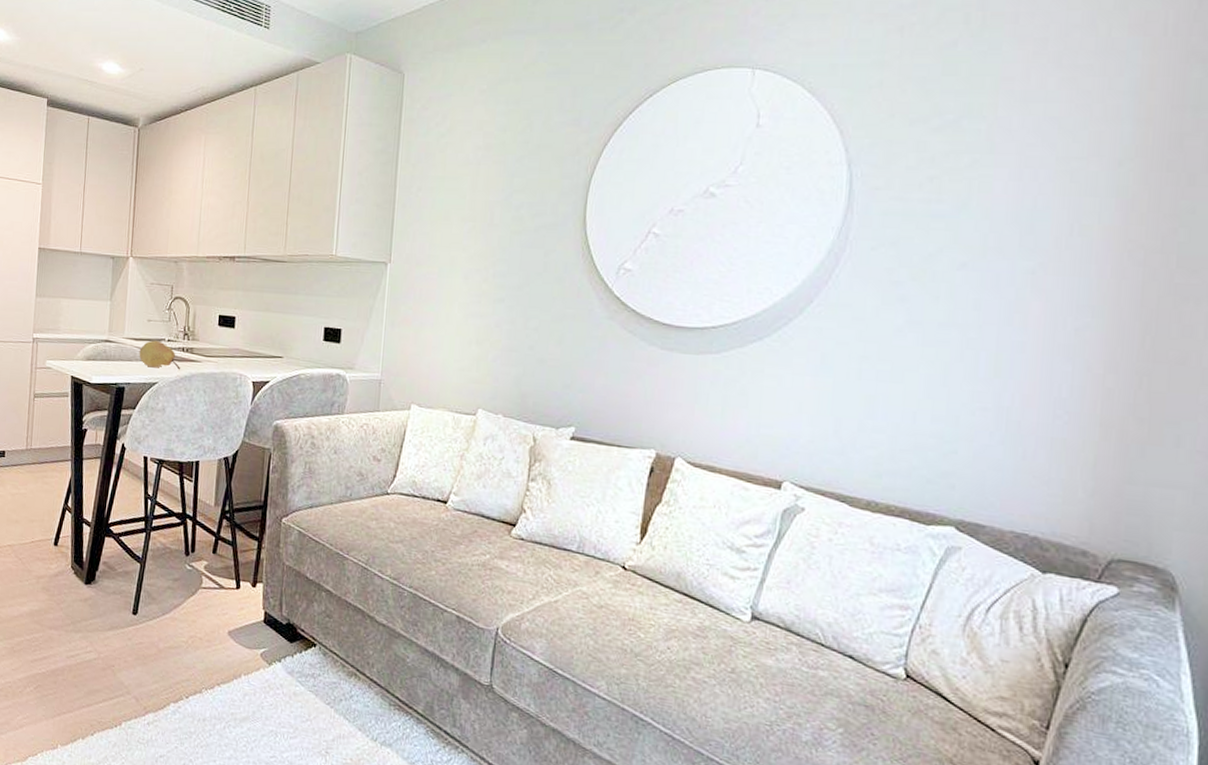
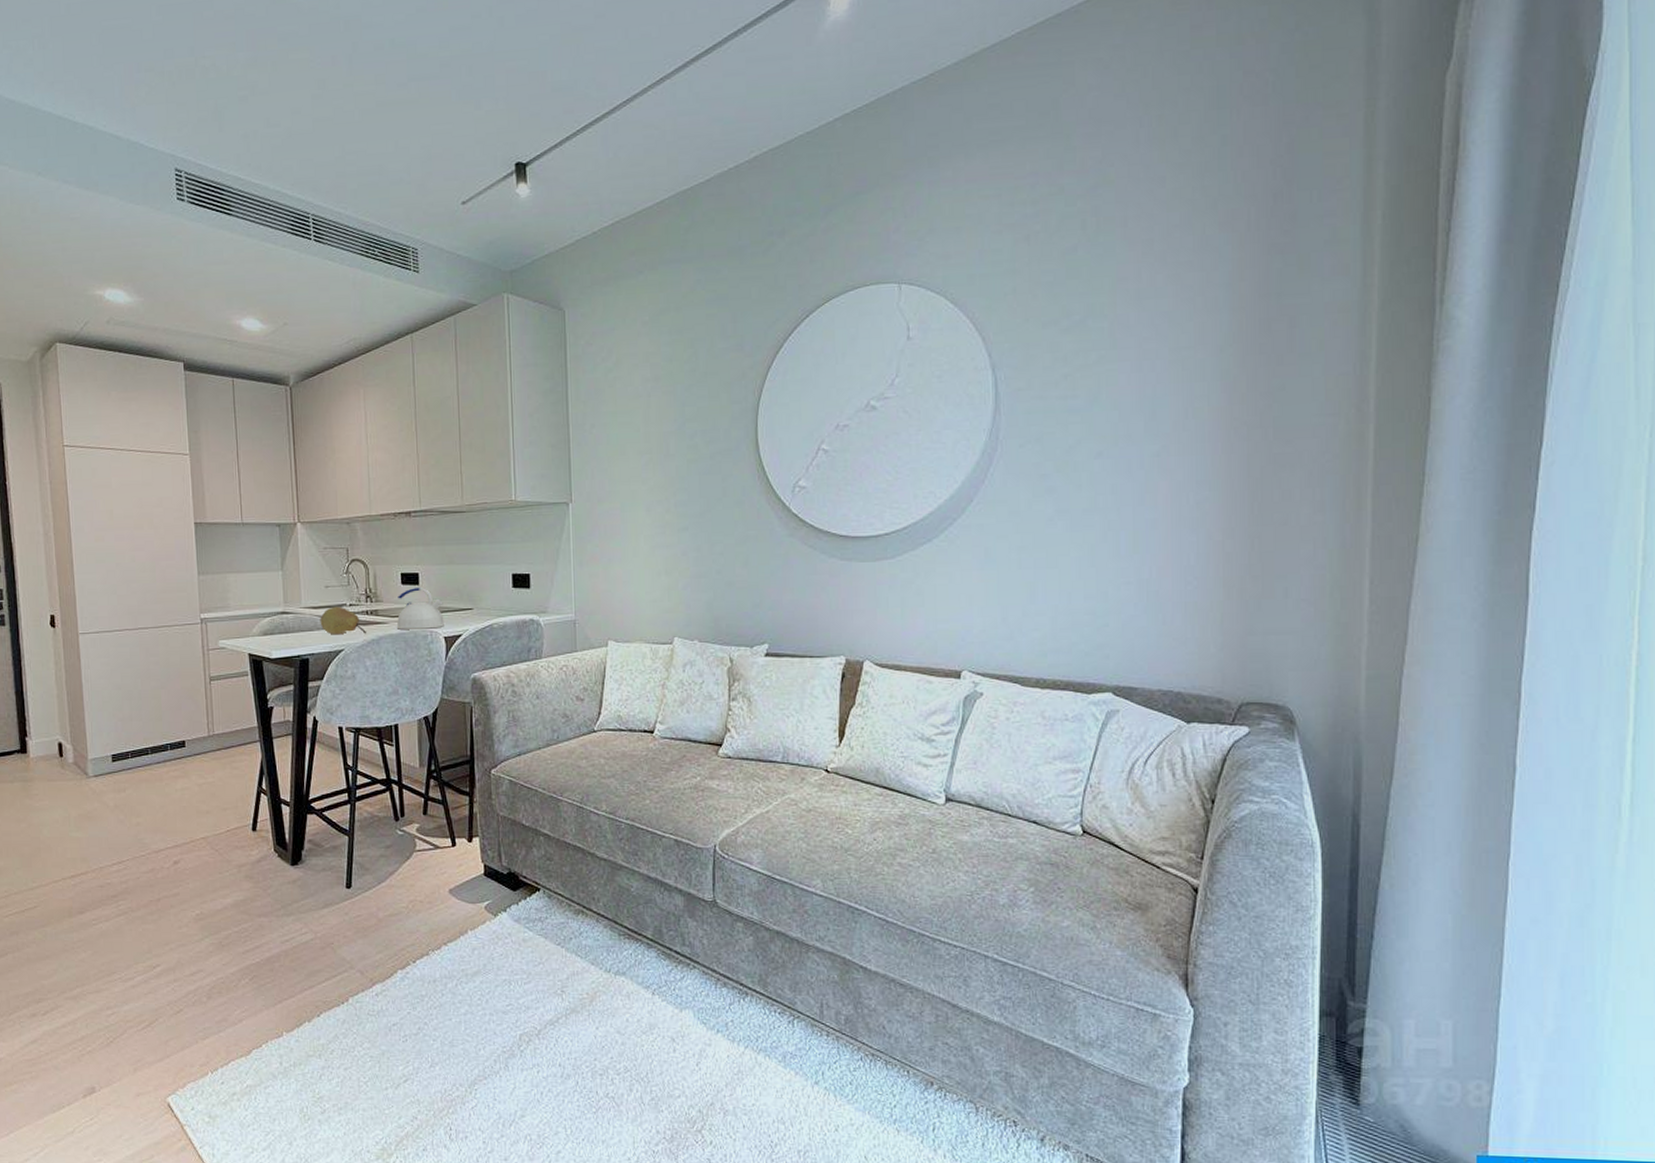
kettle: none [208,330,256,373] -> present [396,588,444,631]

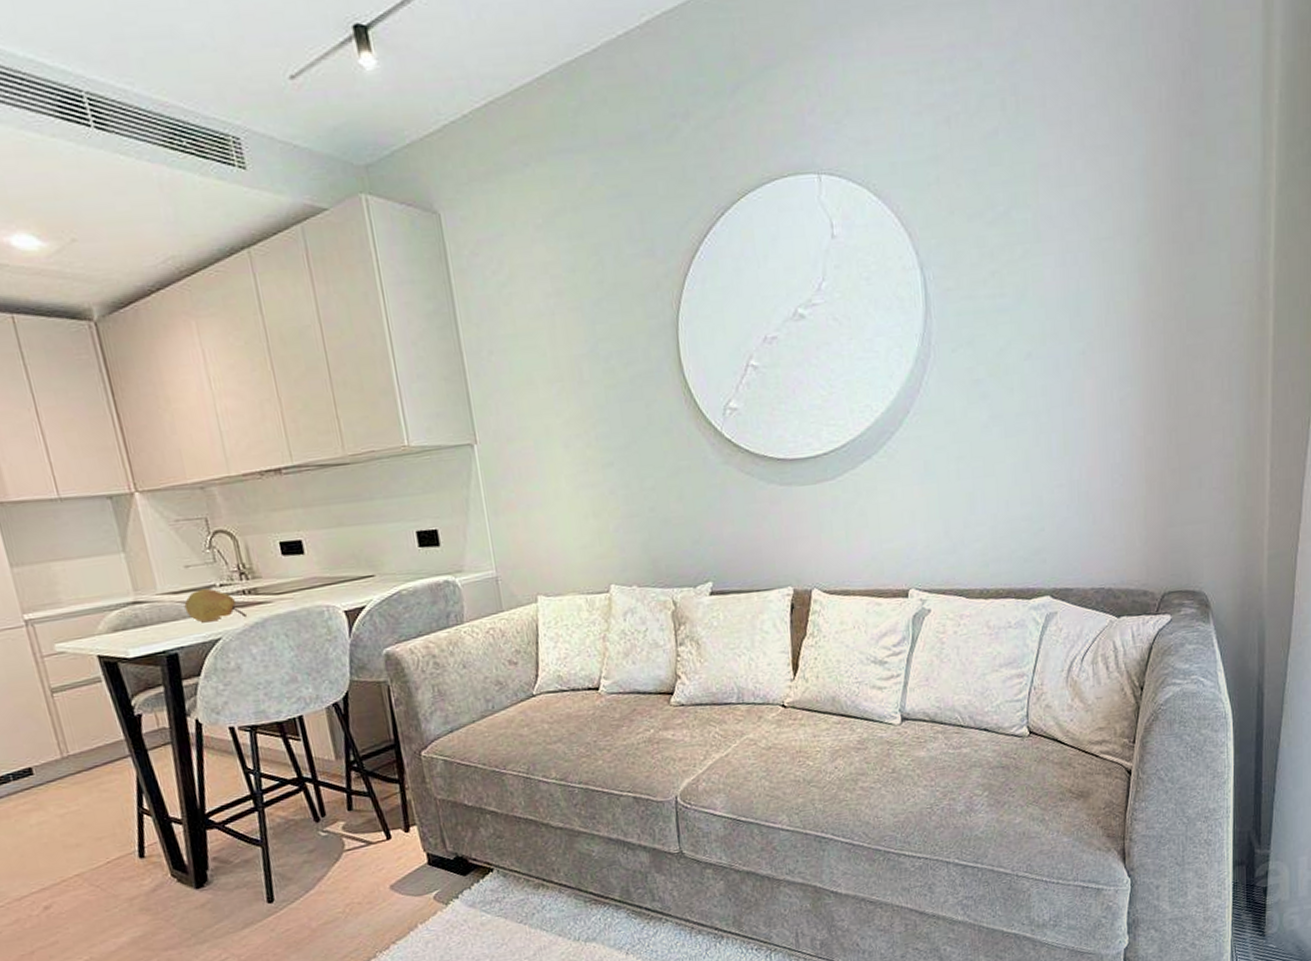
kettle: present [396,588,444,631] -> none [279,556,343,609]

